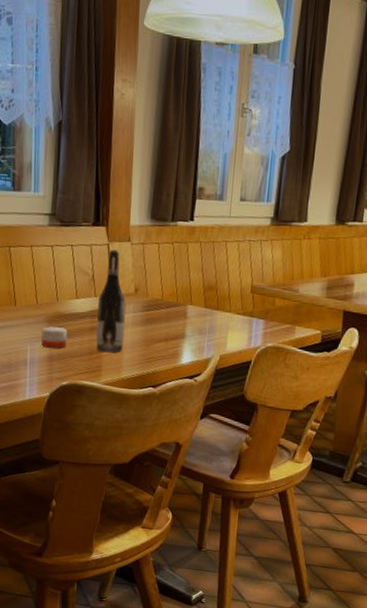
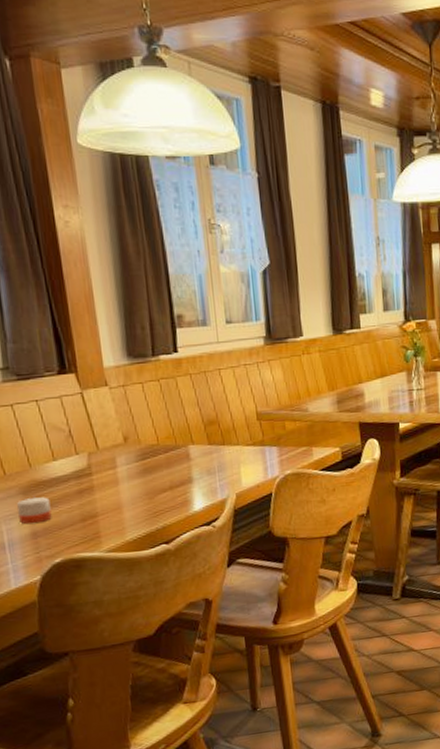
wine bottle: present [95,249,126,353] -> none [81,397,122,516]

